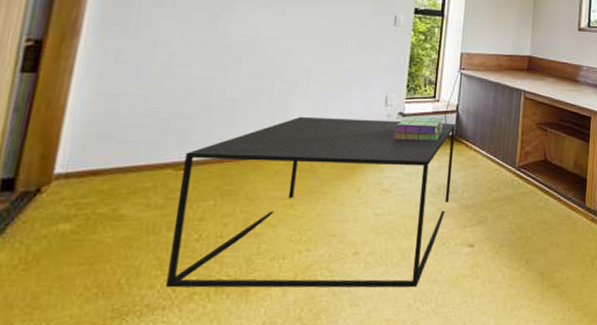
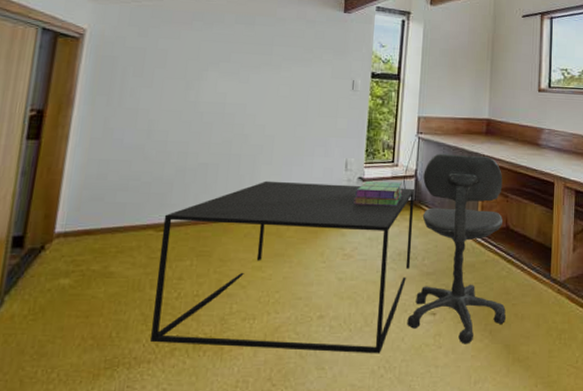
office chair: none [445,89,543,274] -> present [407,153,506,344]

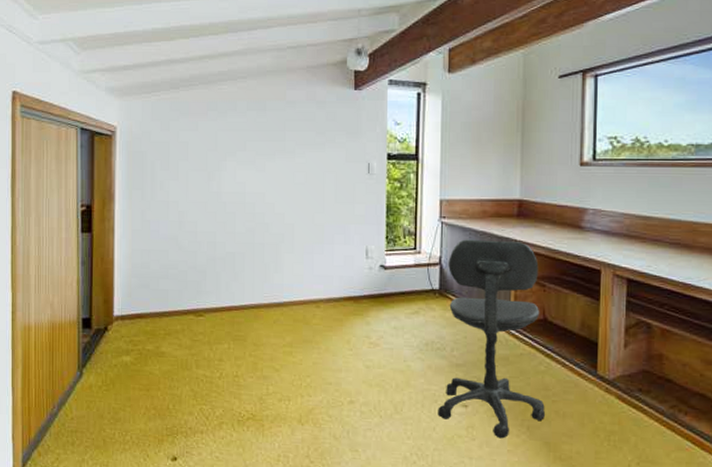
coffee table: present [151,180,415,354] -> none [200,269,440,442]
stack of books: present [353,181,403,206] -> none [376,269,427,295]

